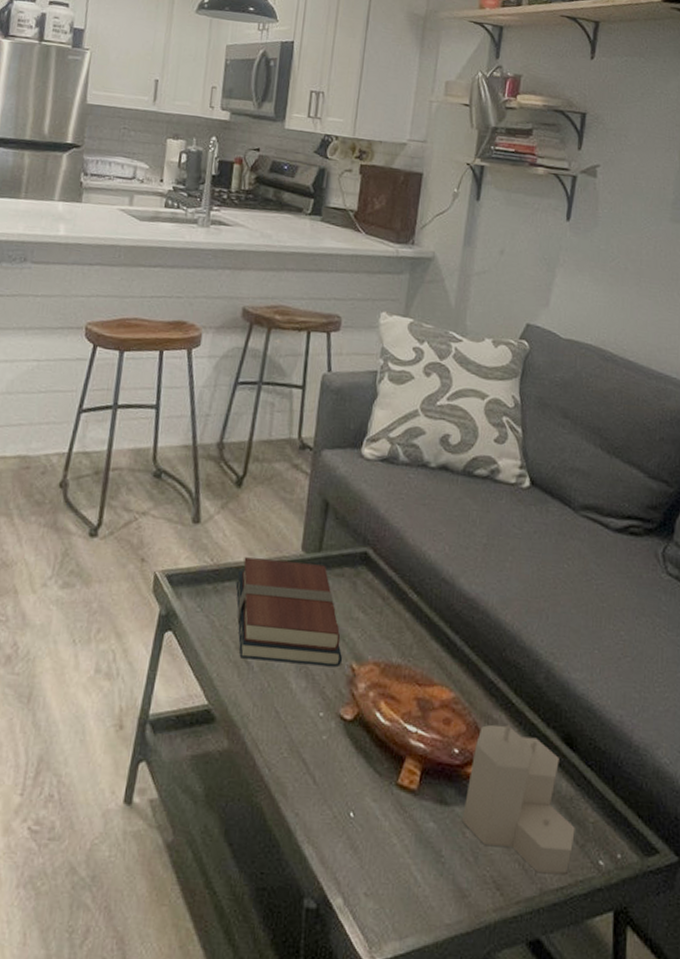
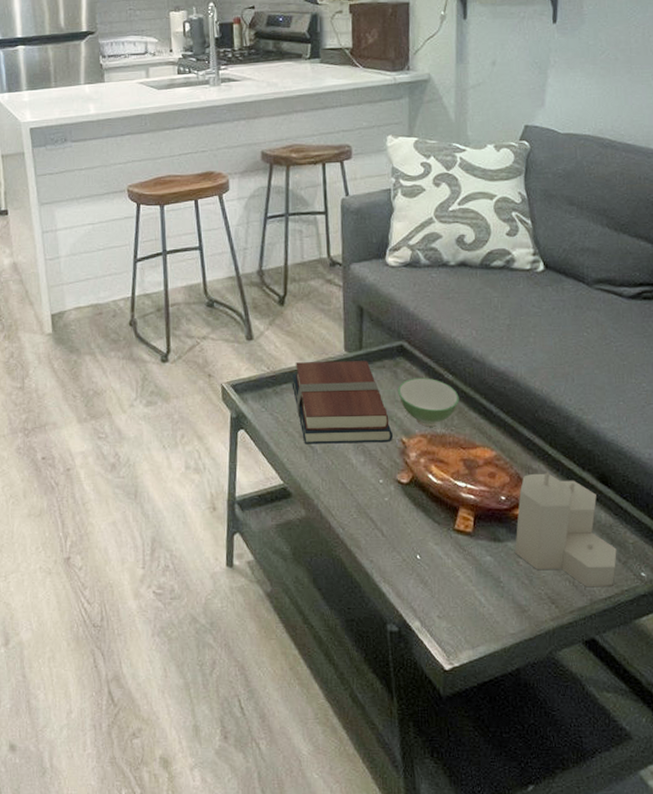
bowl: none [354,593,422,655] -> present [398,377,459,427]

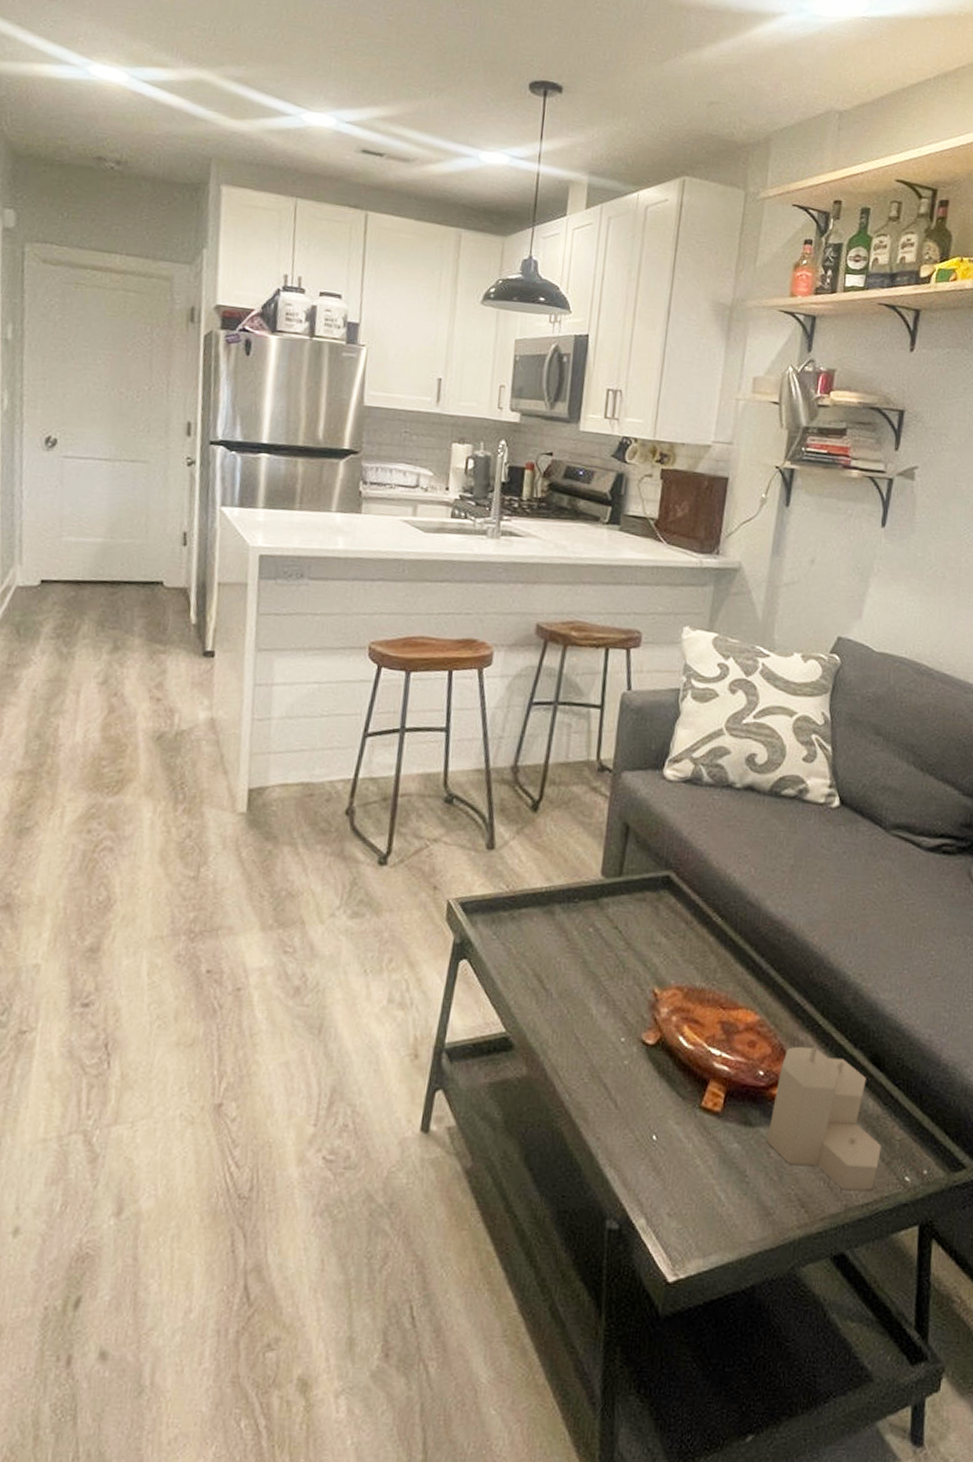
books: present [292,361,393,444] -> none [533,883,644,993]
bowl: present [398,377,459,427] -> none [656,917,727,979]

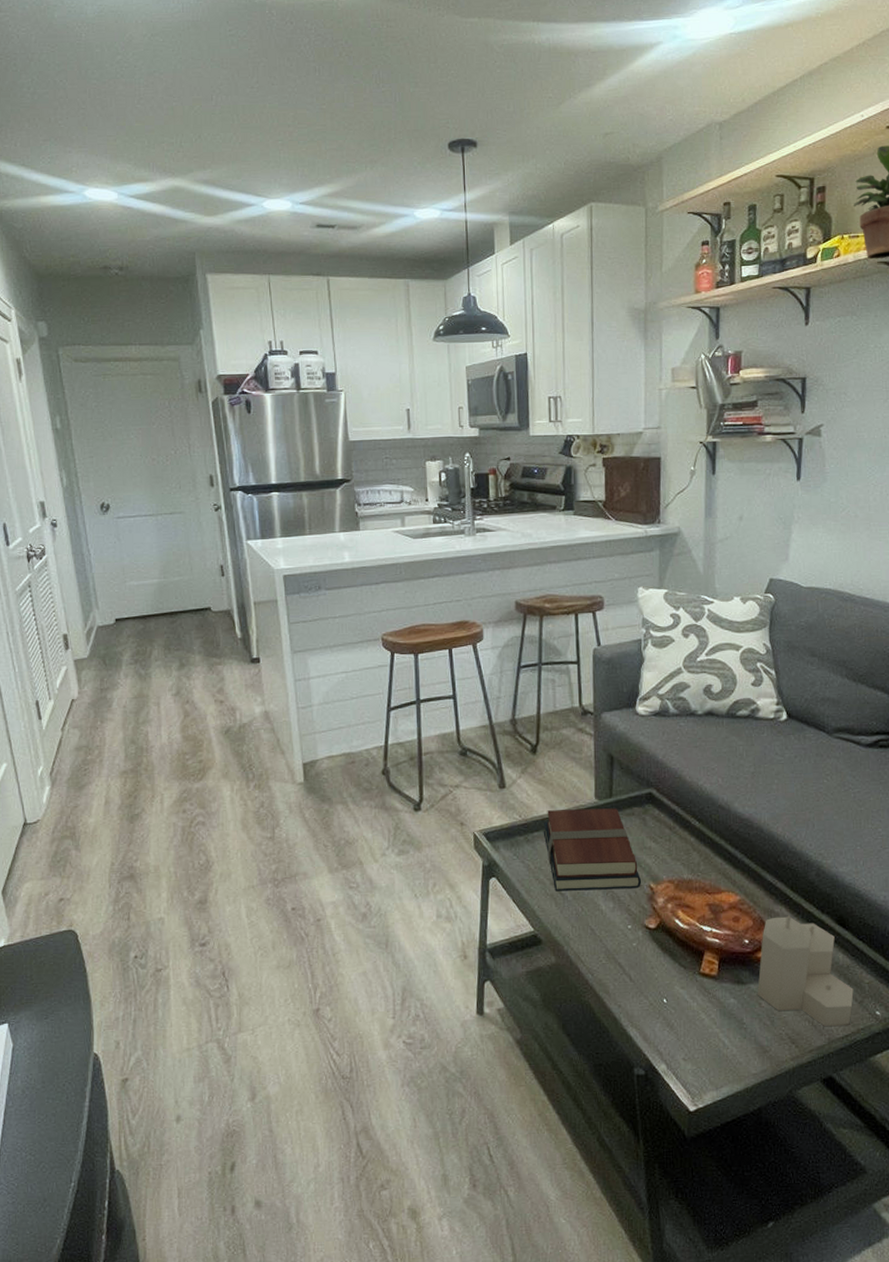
books: none [533,883,644,993] -> present [544,808,641,891]

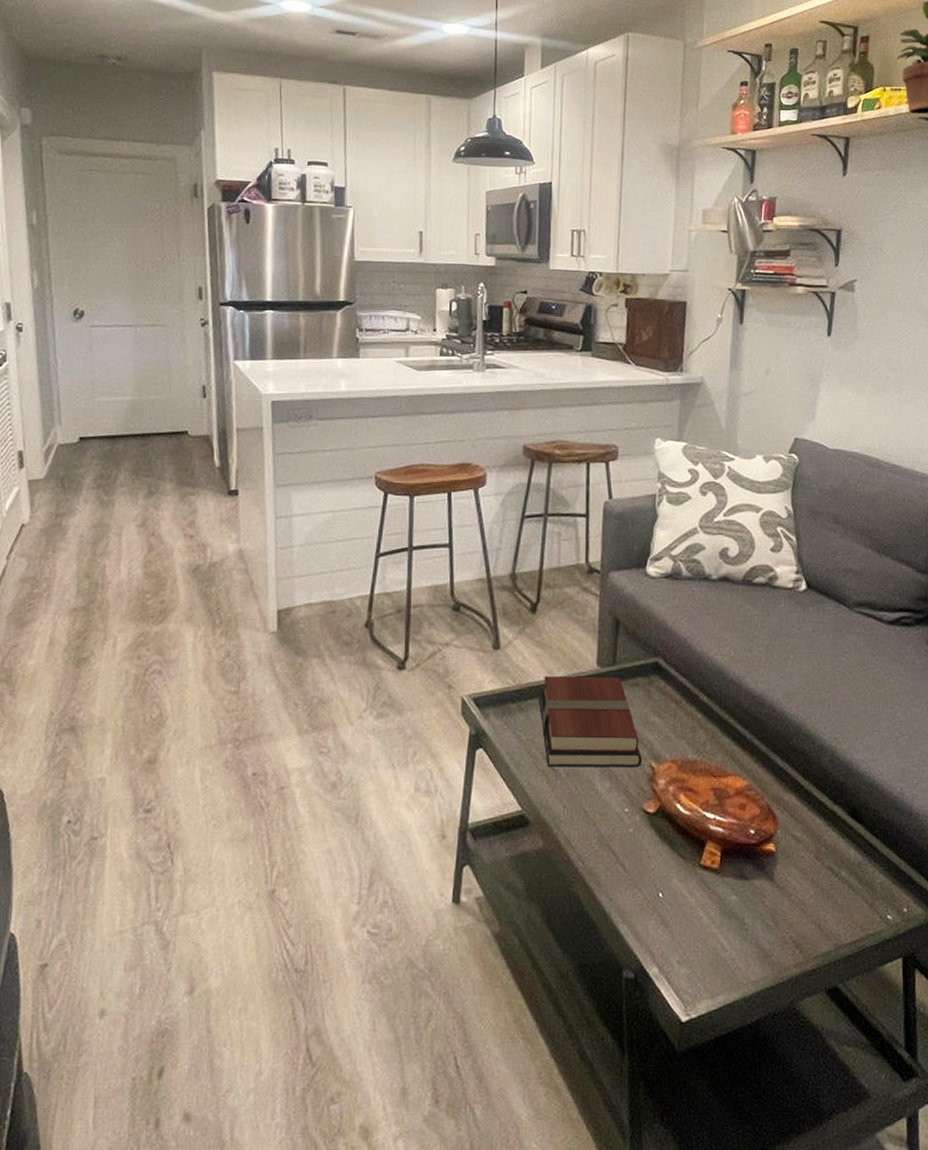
candle: present [757,915,854,1027] -> none [762,804,864,931]

